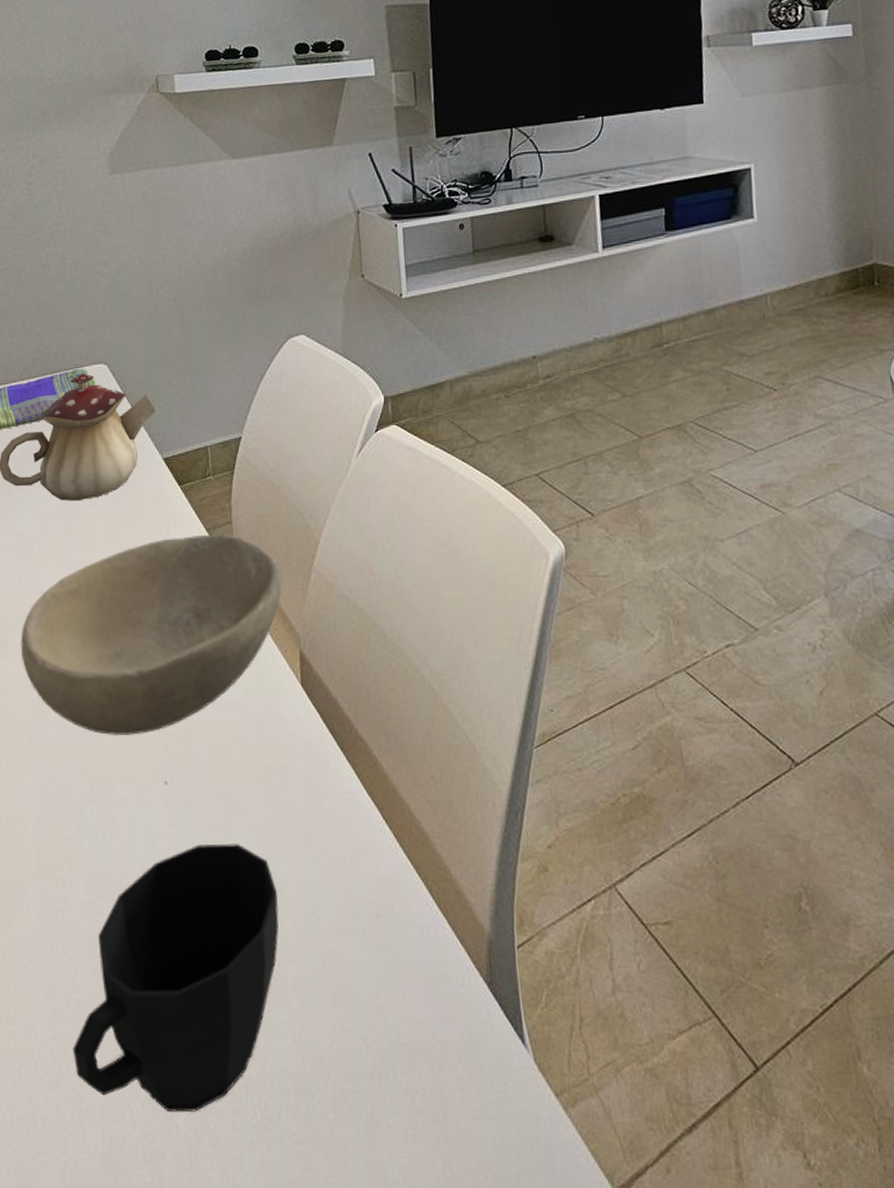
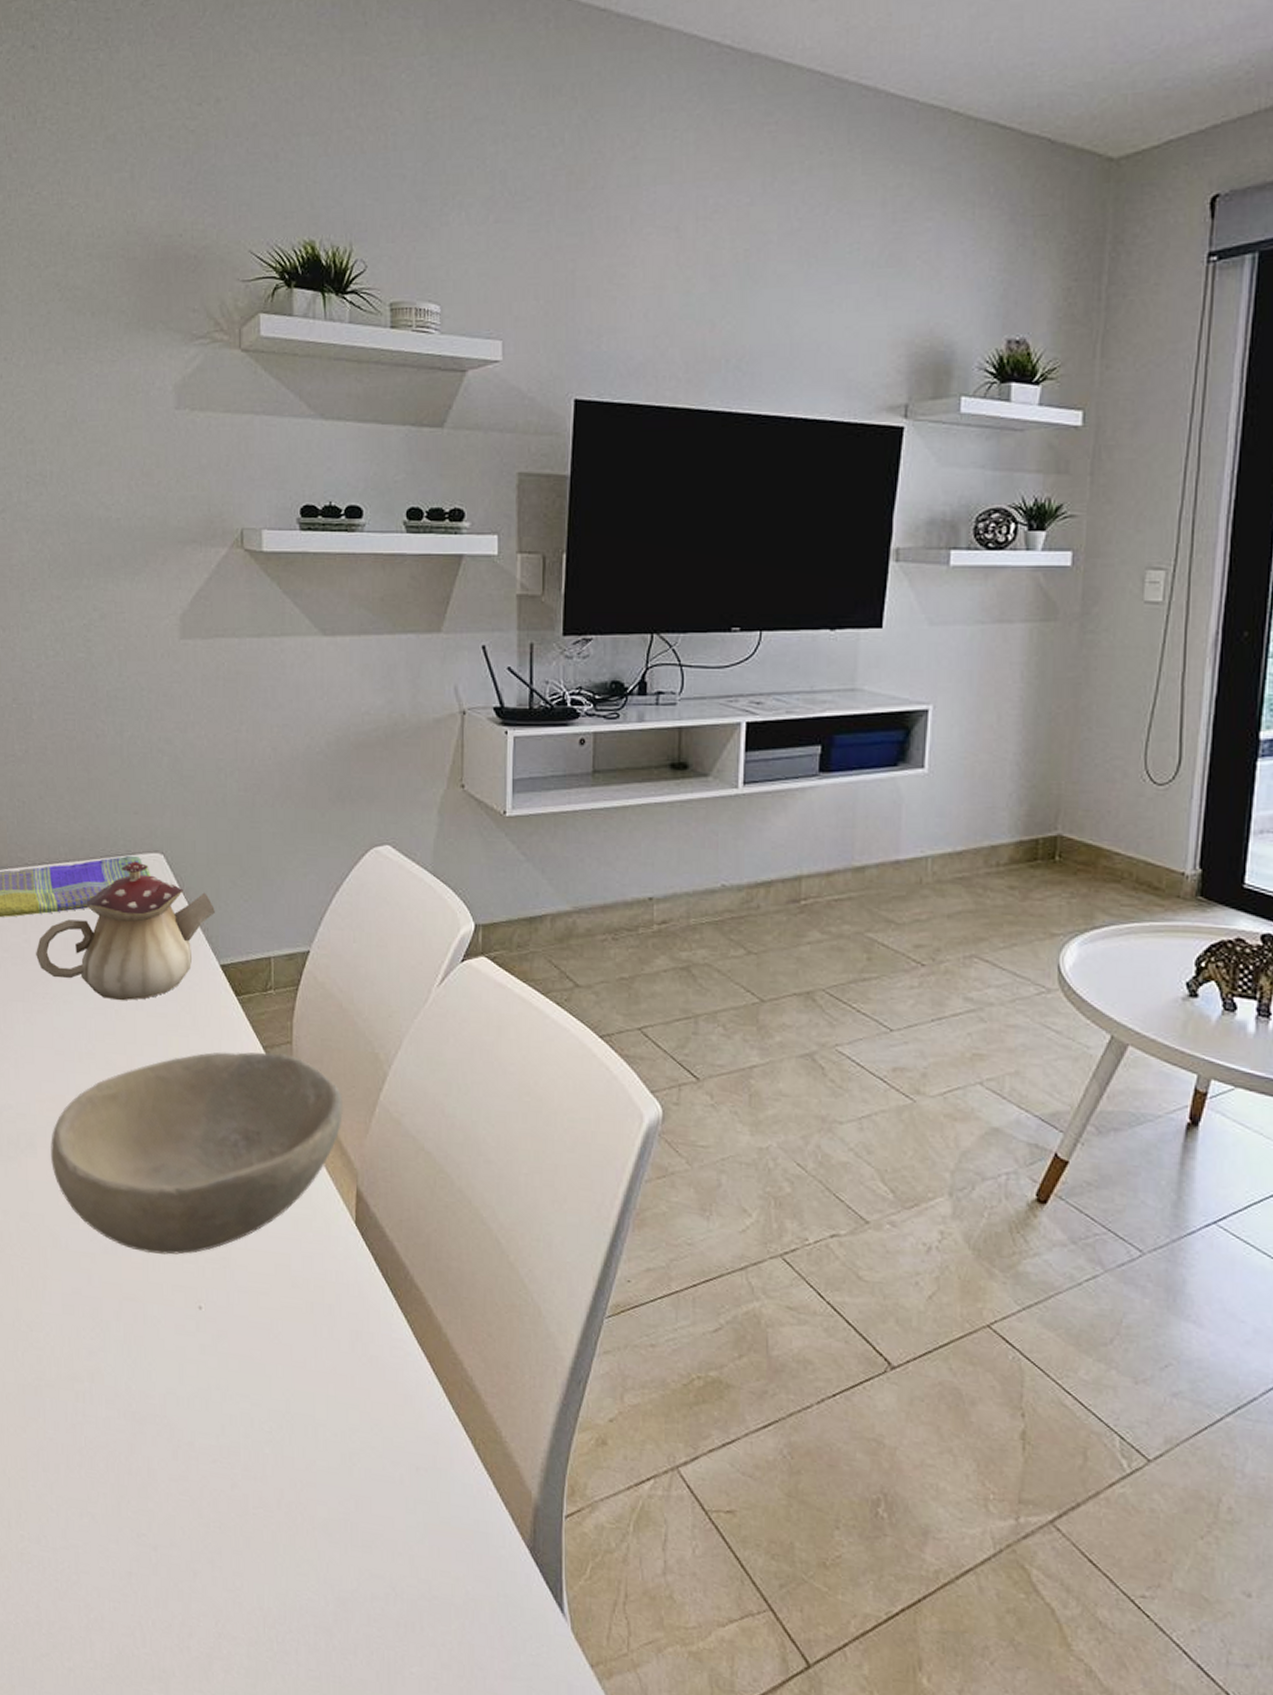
cup: present [73,842,279,1113] -> none [84,1374,313,1637]

